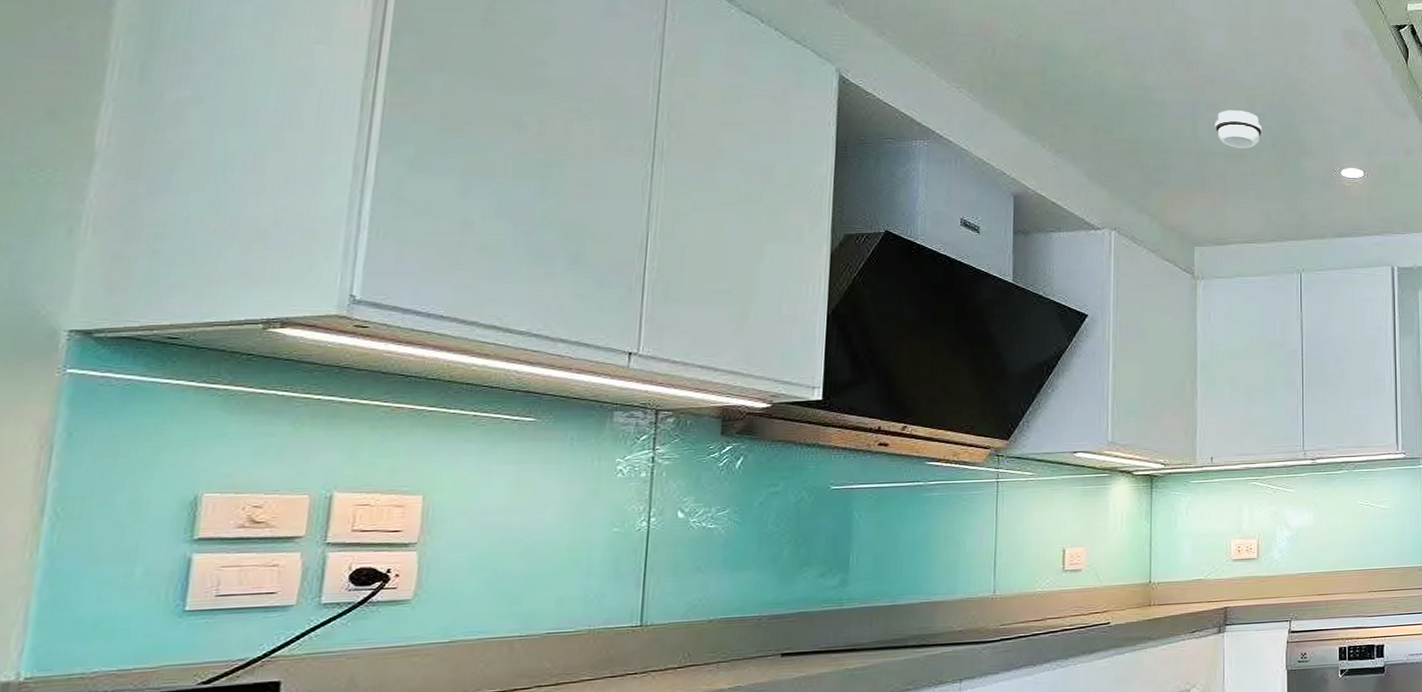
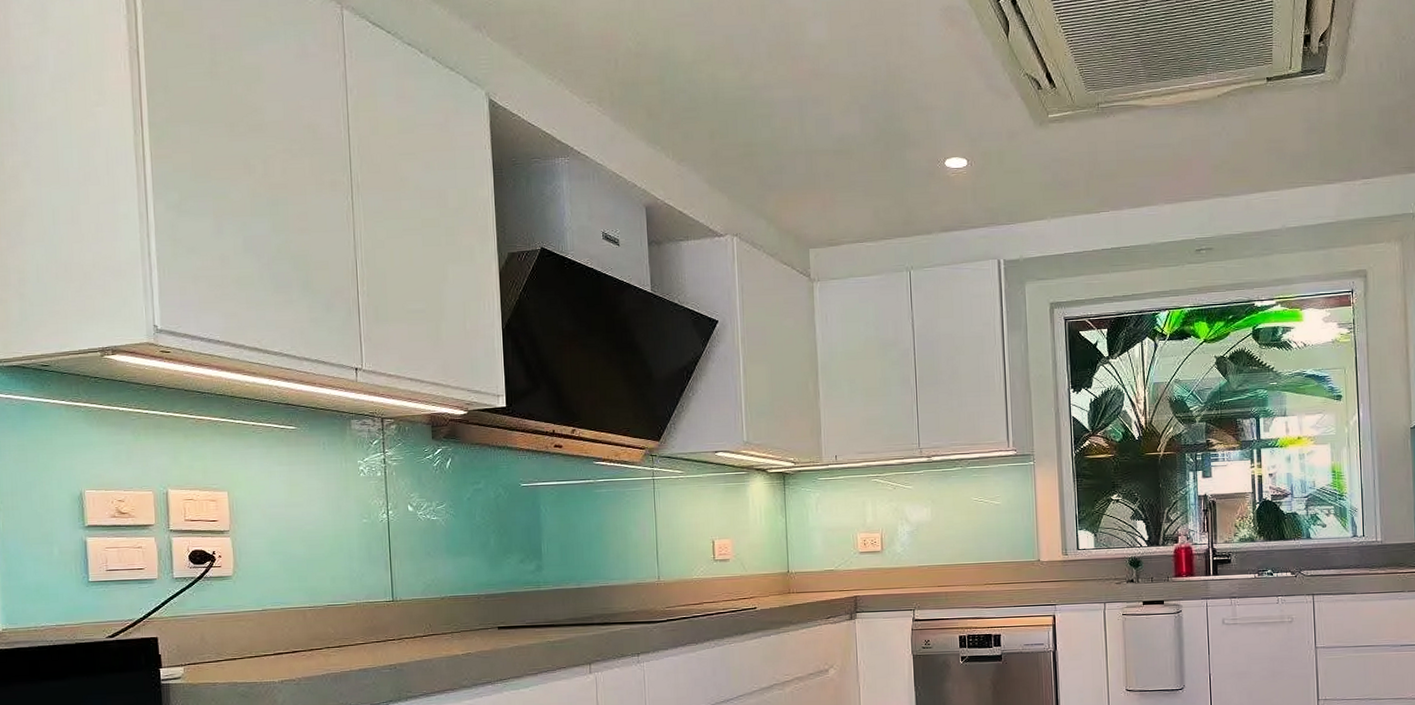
smoke detector: present [1214,110,1263,149] -> none [821,104,867,145]

